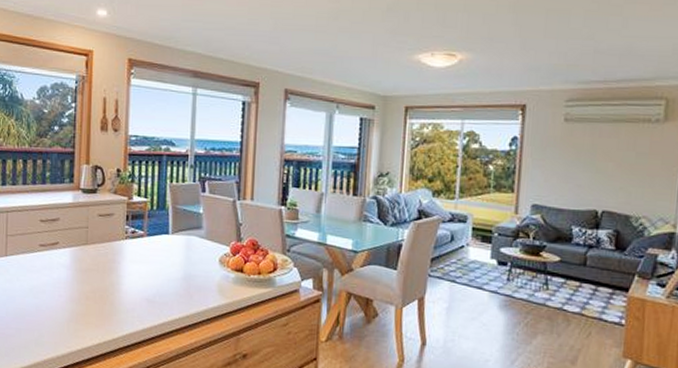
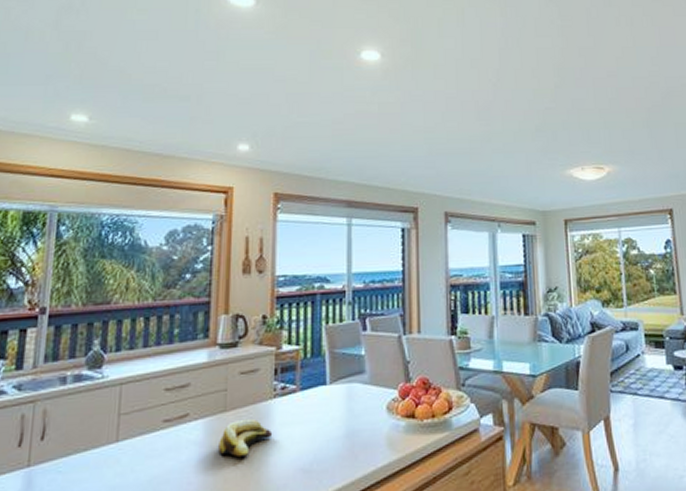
banana: none [82,252,124,283] -> present [218,418,273,458]

